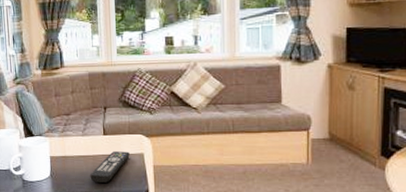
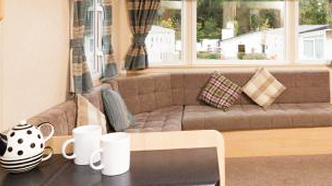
remote control: present [90,151,130,183] -> none [167,145,204,175]

